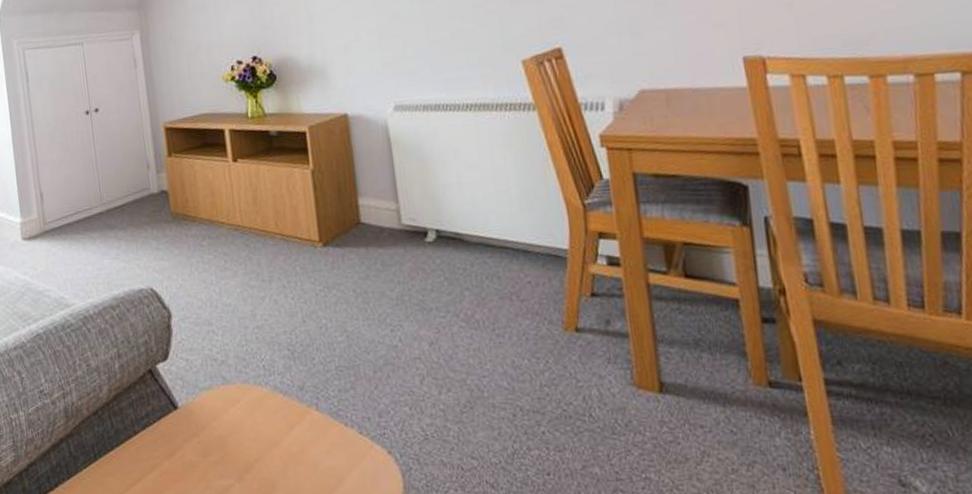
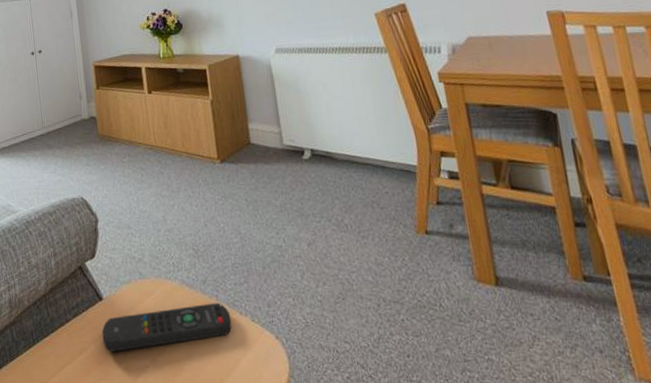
remote control: none [177,412,335,468] -> present [101,302,232,352]

